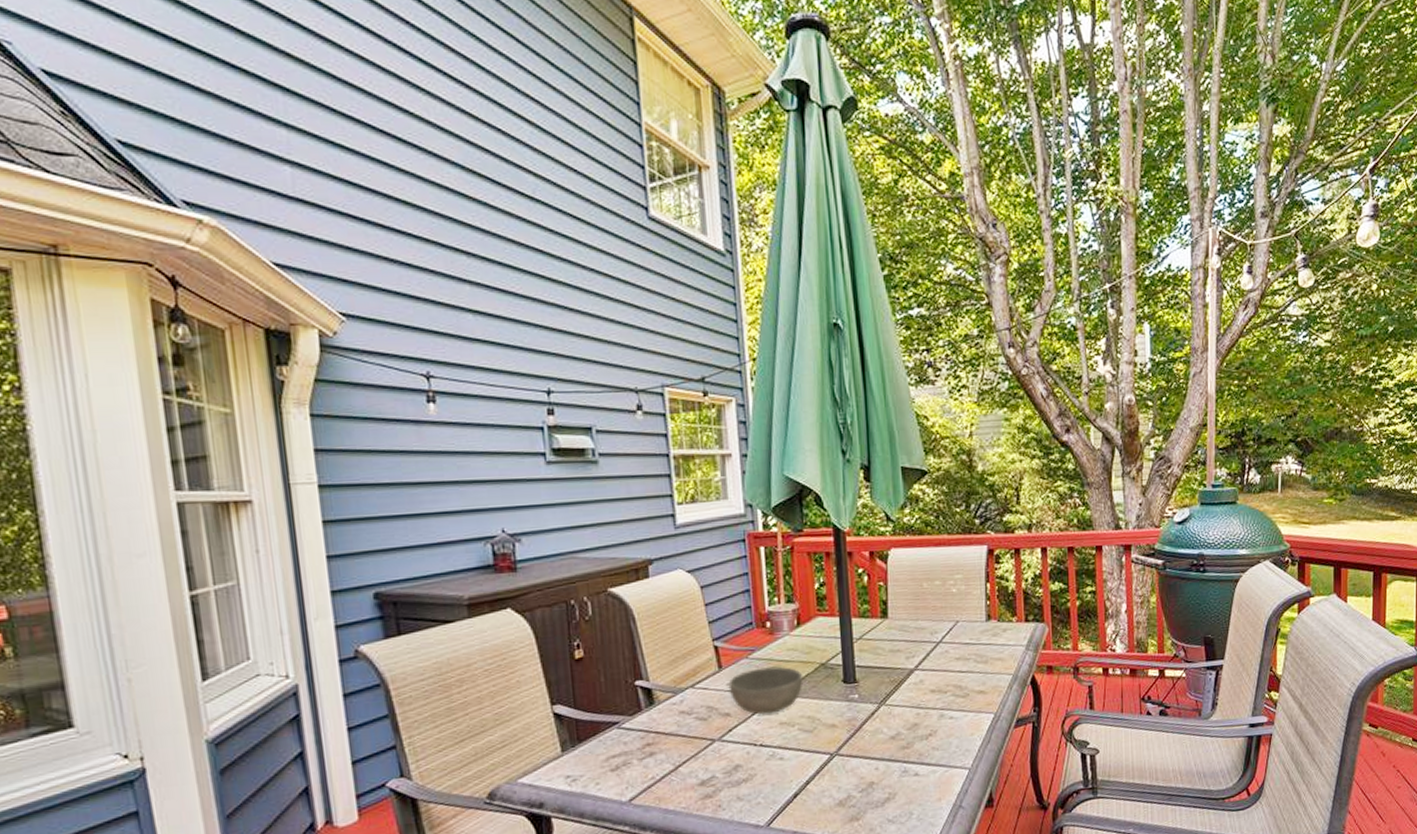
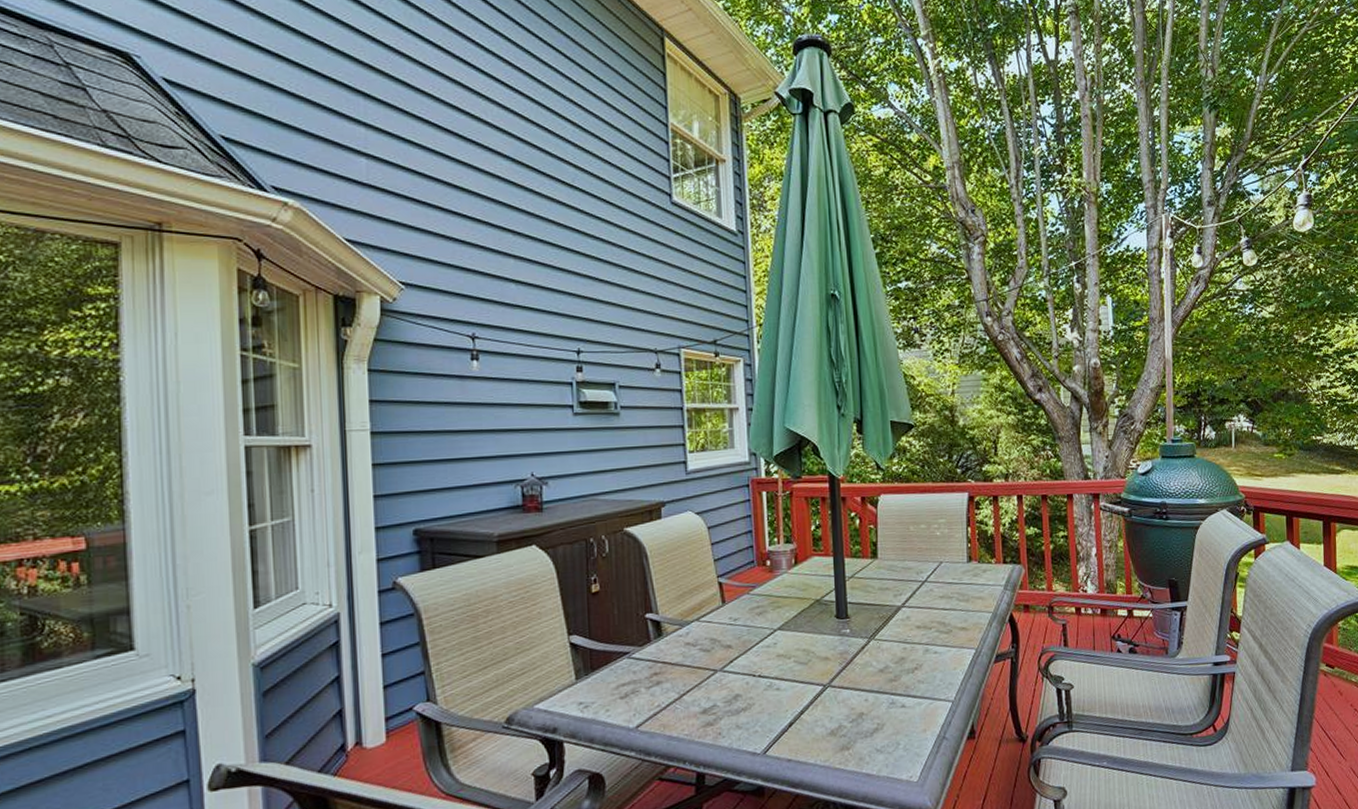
bowl: present [728,666,804,714] -> none [730,601,800,647]

